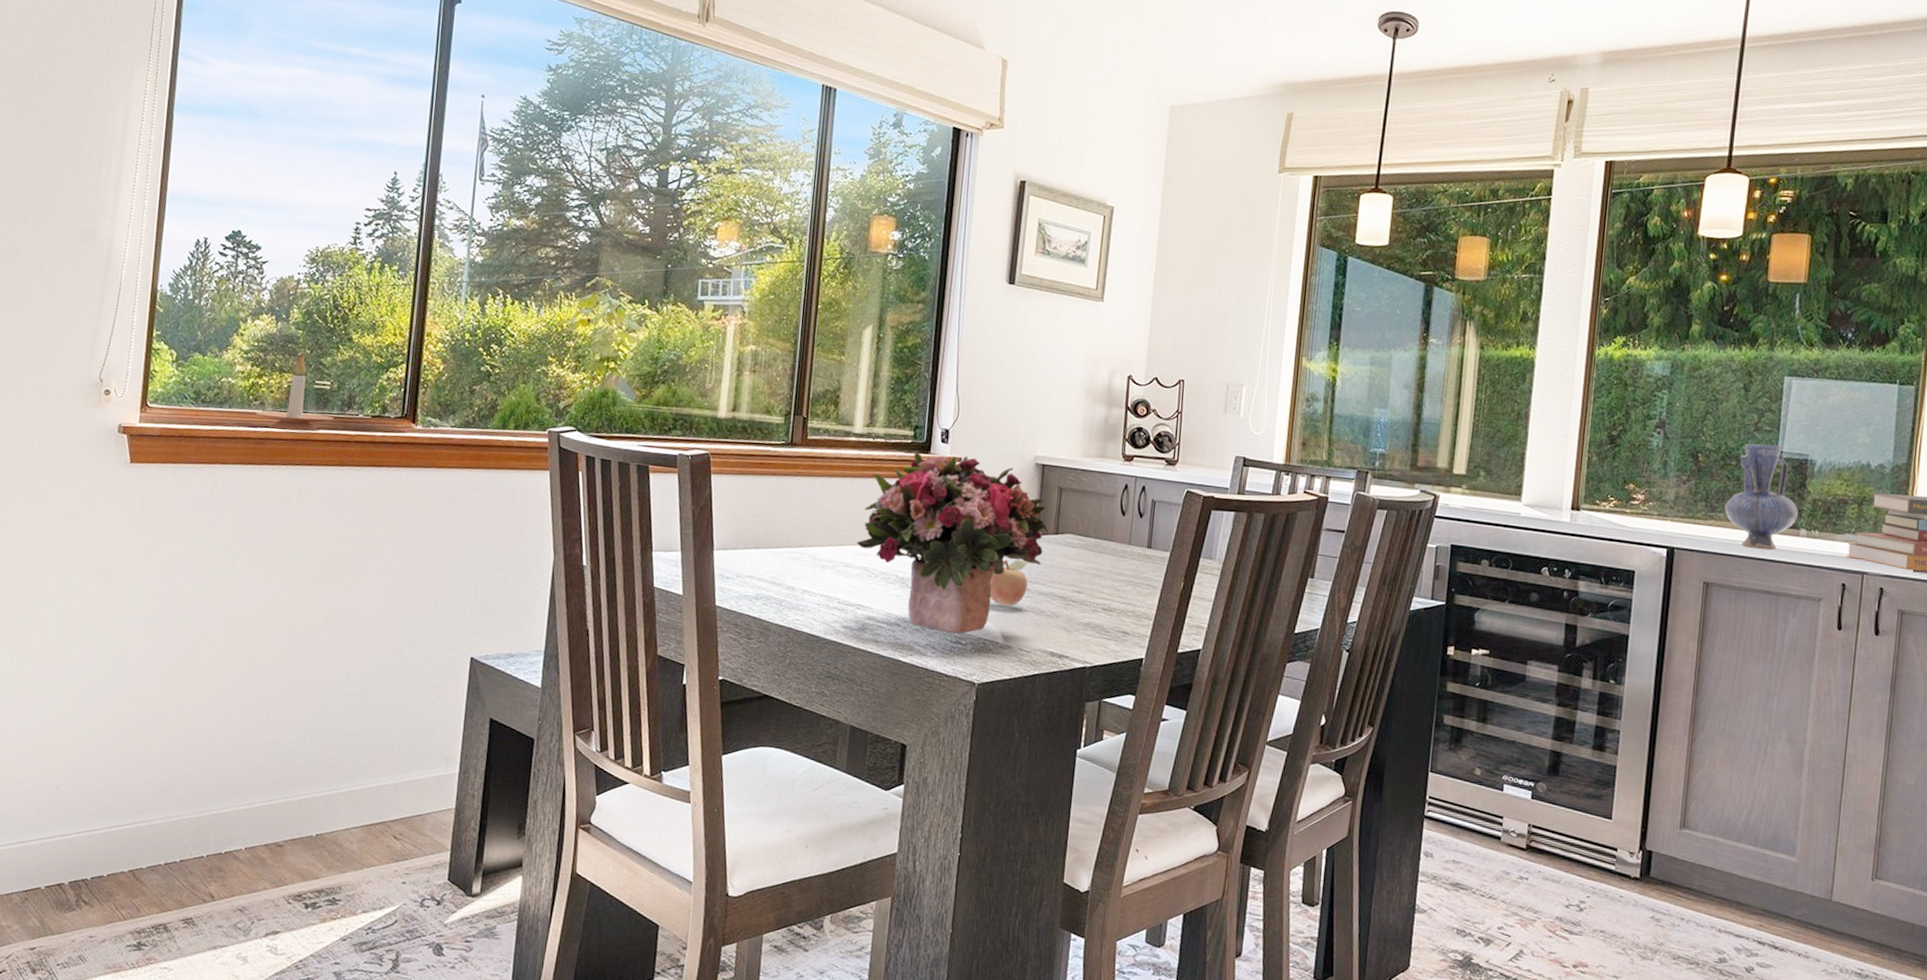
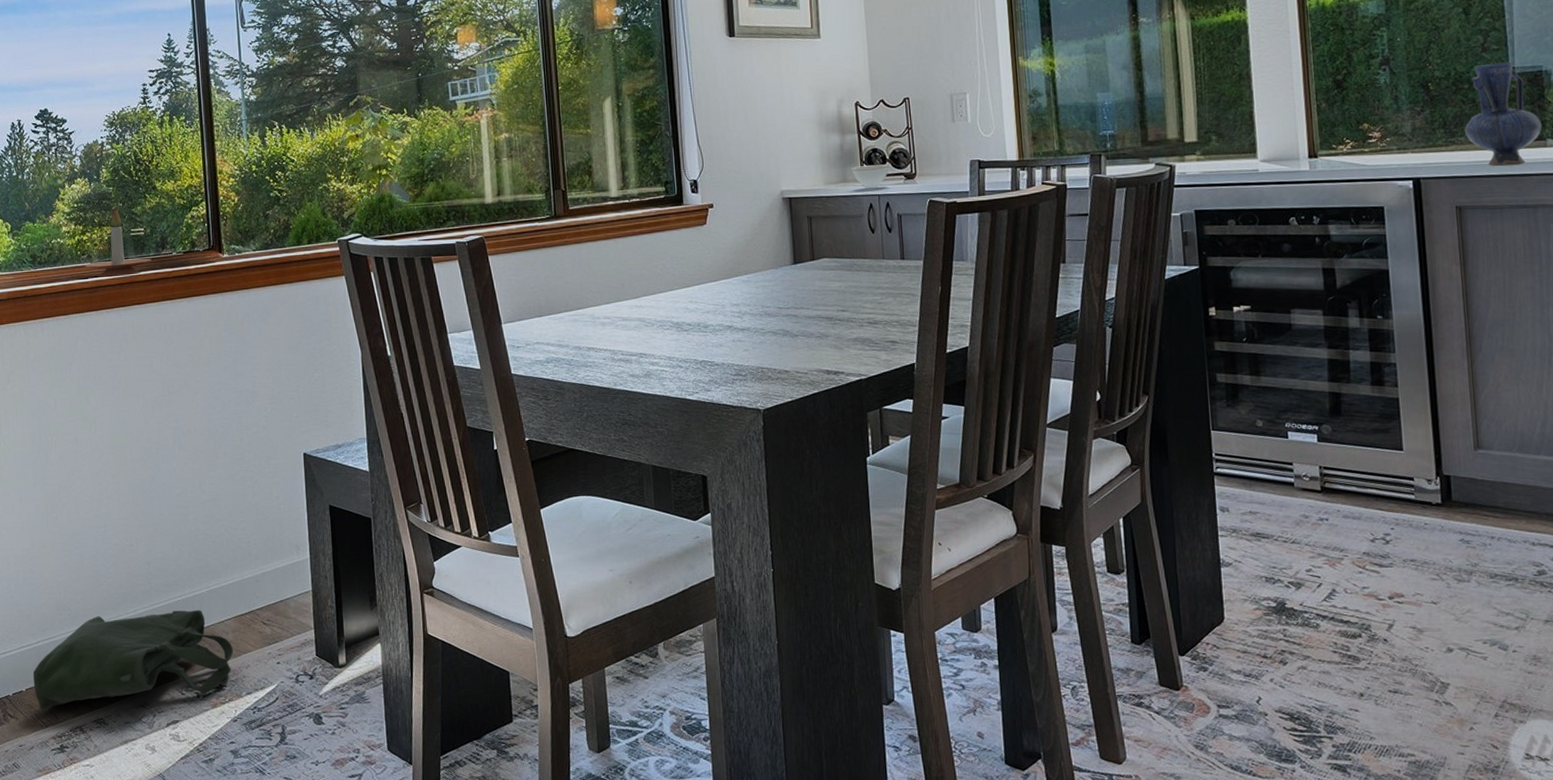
tote bag: none [117,804,356,906] -> present [33,610,234,711]
bouquet: present [856,452,1049,635] -> none [629,201,806,367]
fruit: present [989,559,1029,607] -> none [757,289,794,335]
bowl: none [1112,443,1152,470] -> present [851,164,889,189]

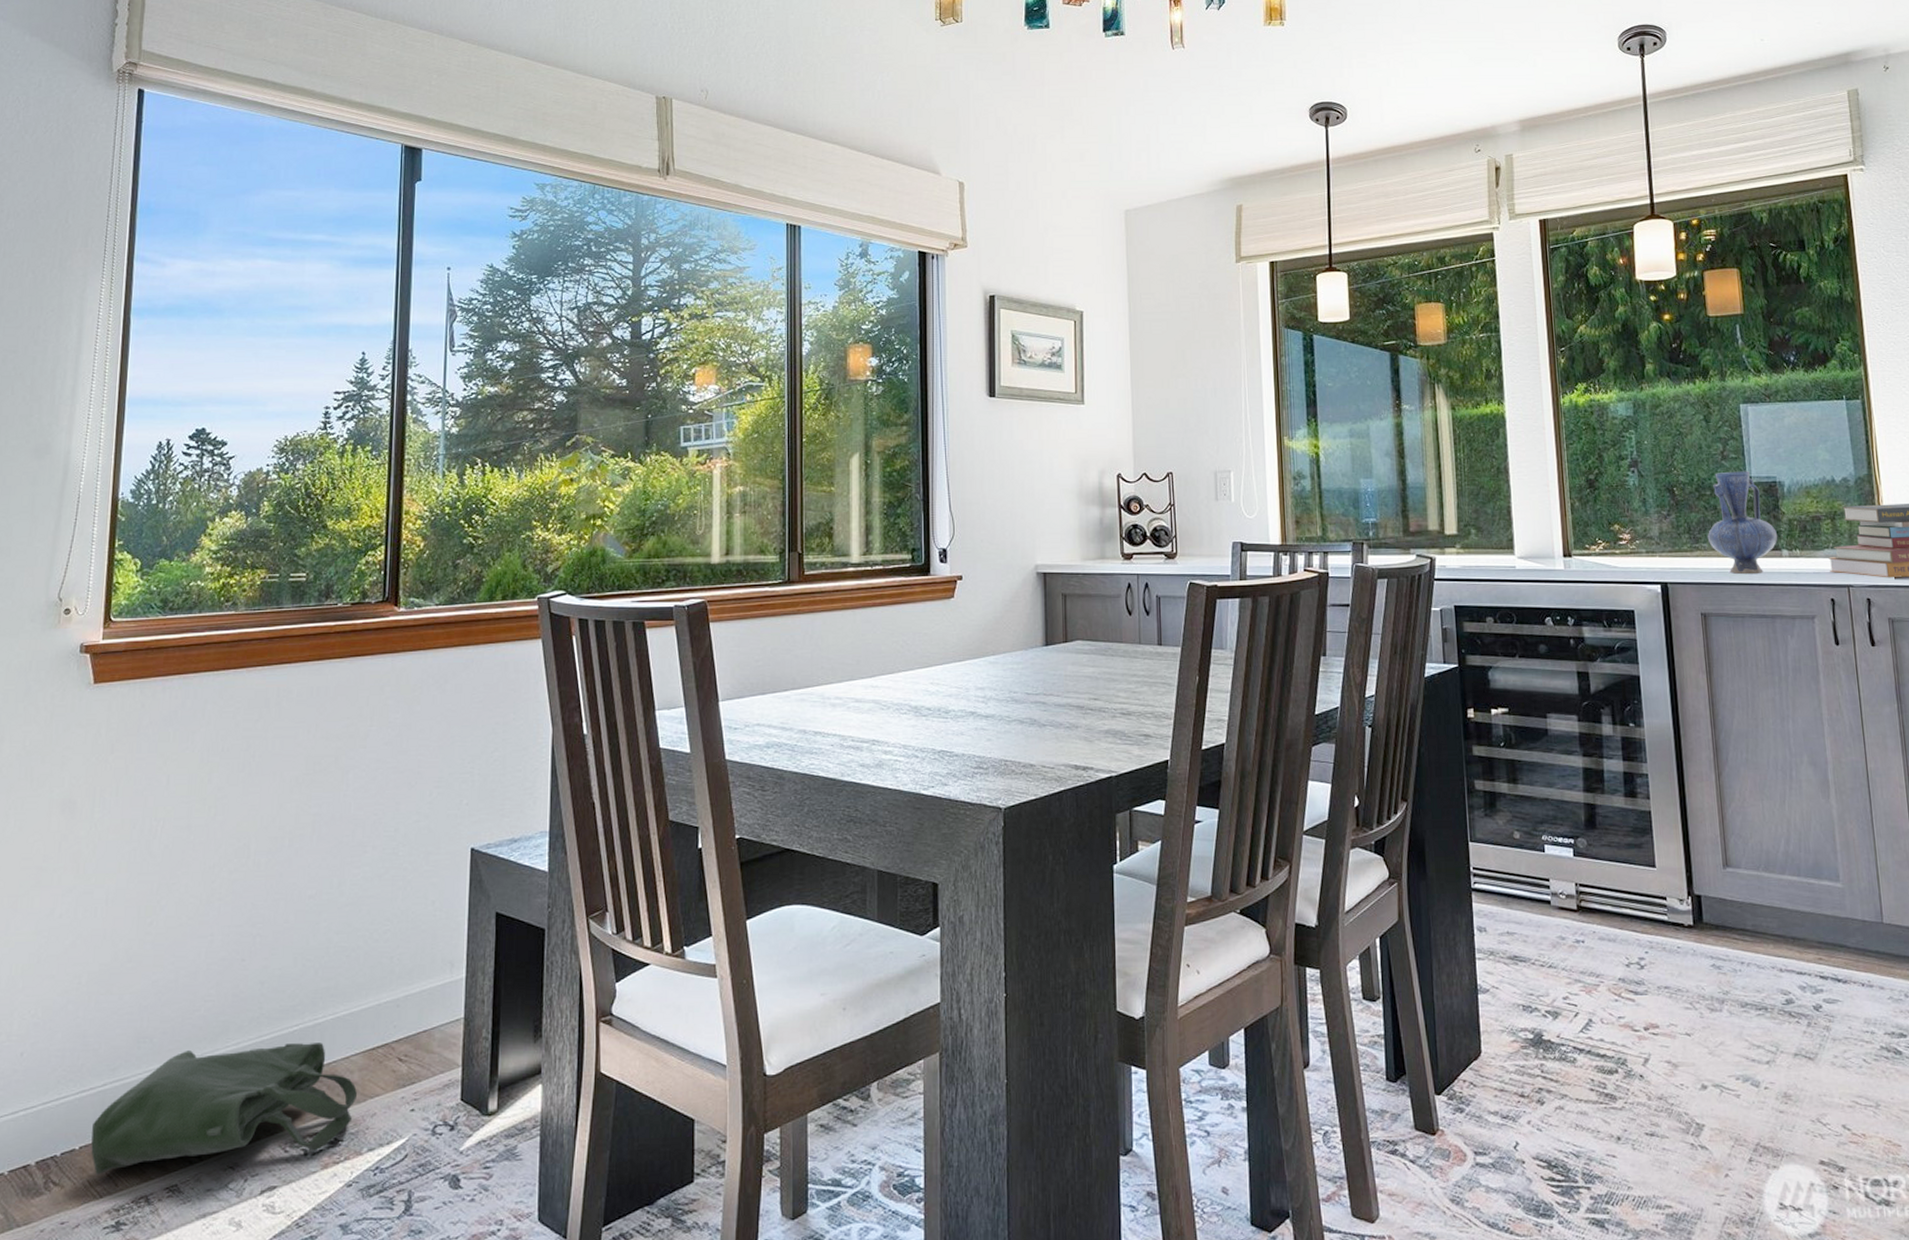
candle holder: present [85,207,152,278] -> none [227,547,311,630]
bowl: present [851,164,889,189] -> none [1110,542,1150,567]

